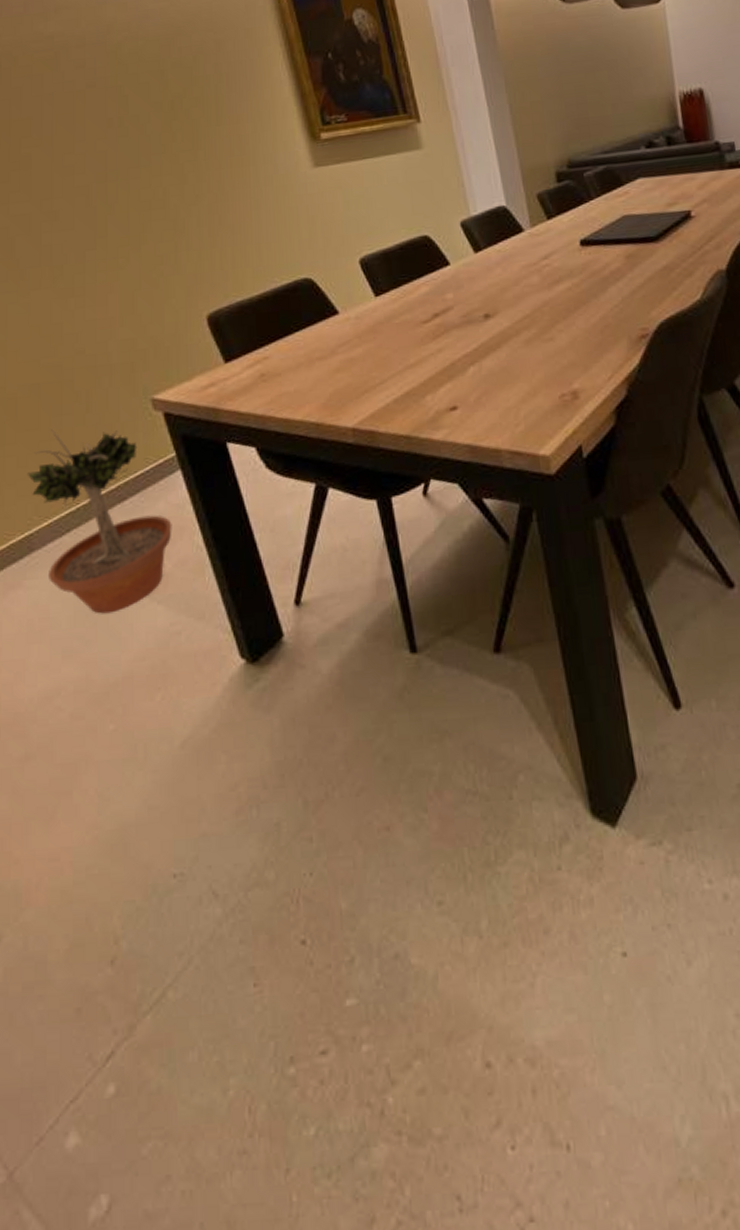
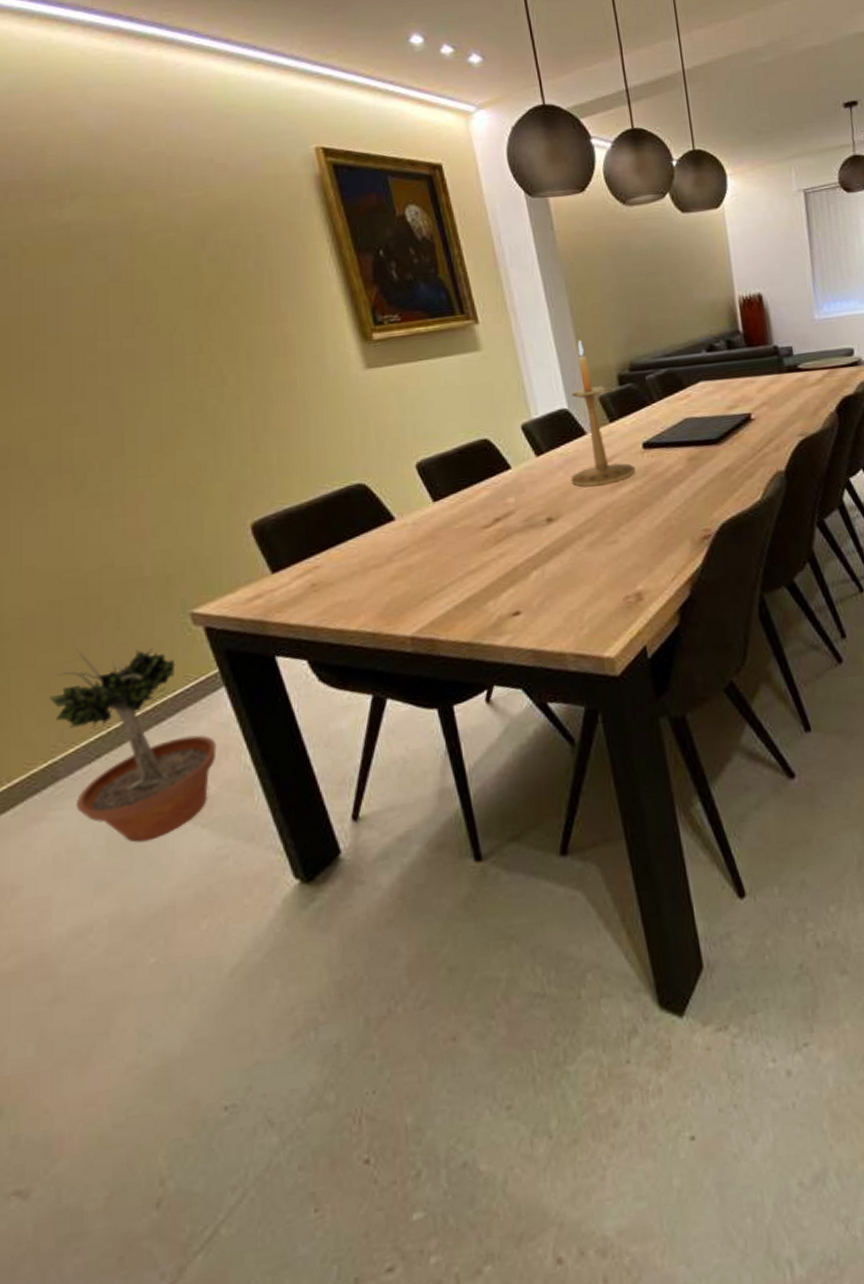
candlestick: none [509,138,573,285] -> present [572,340,636,488]

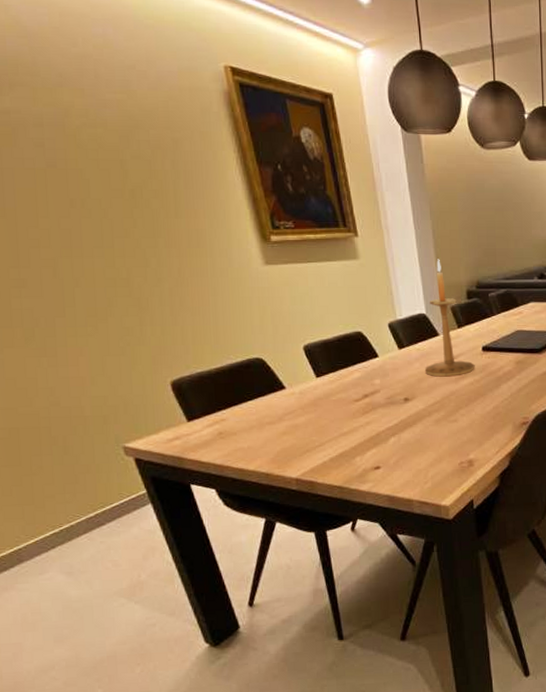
potted tree: present [48,647,217,843] -> none [12,466,146,611]

